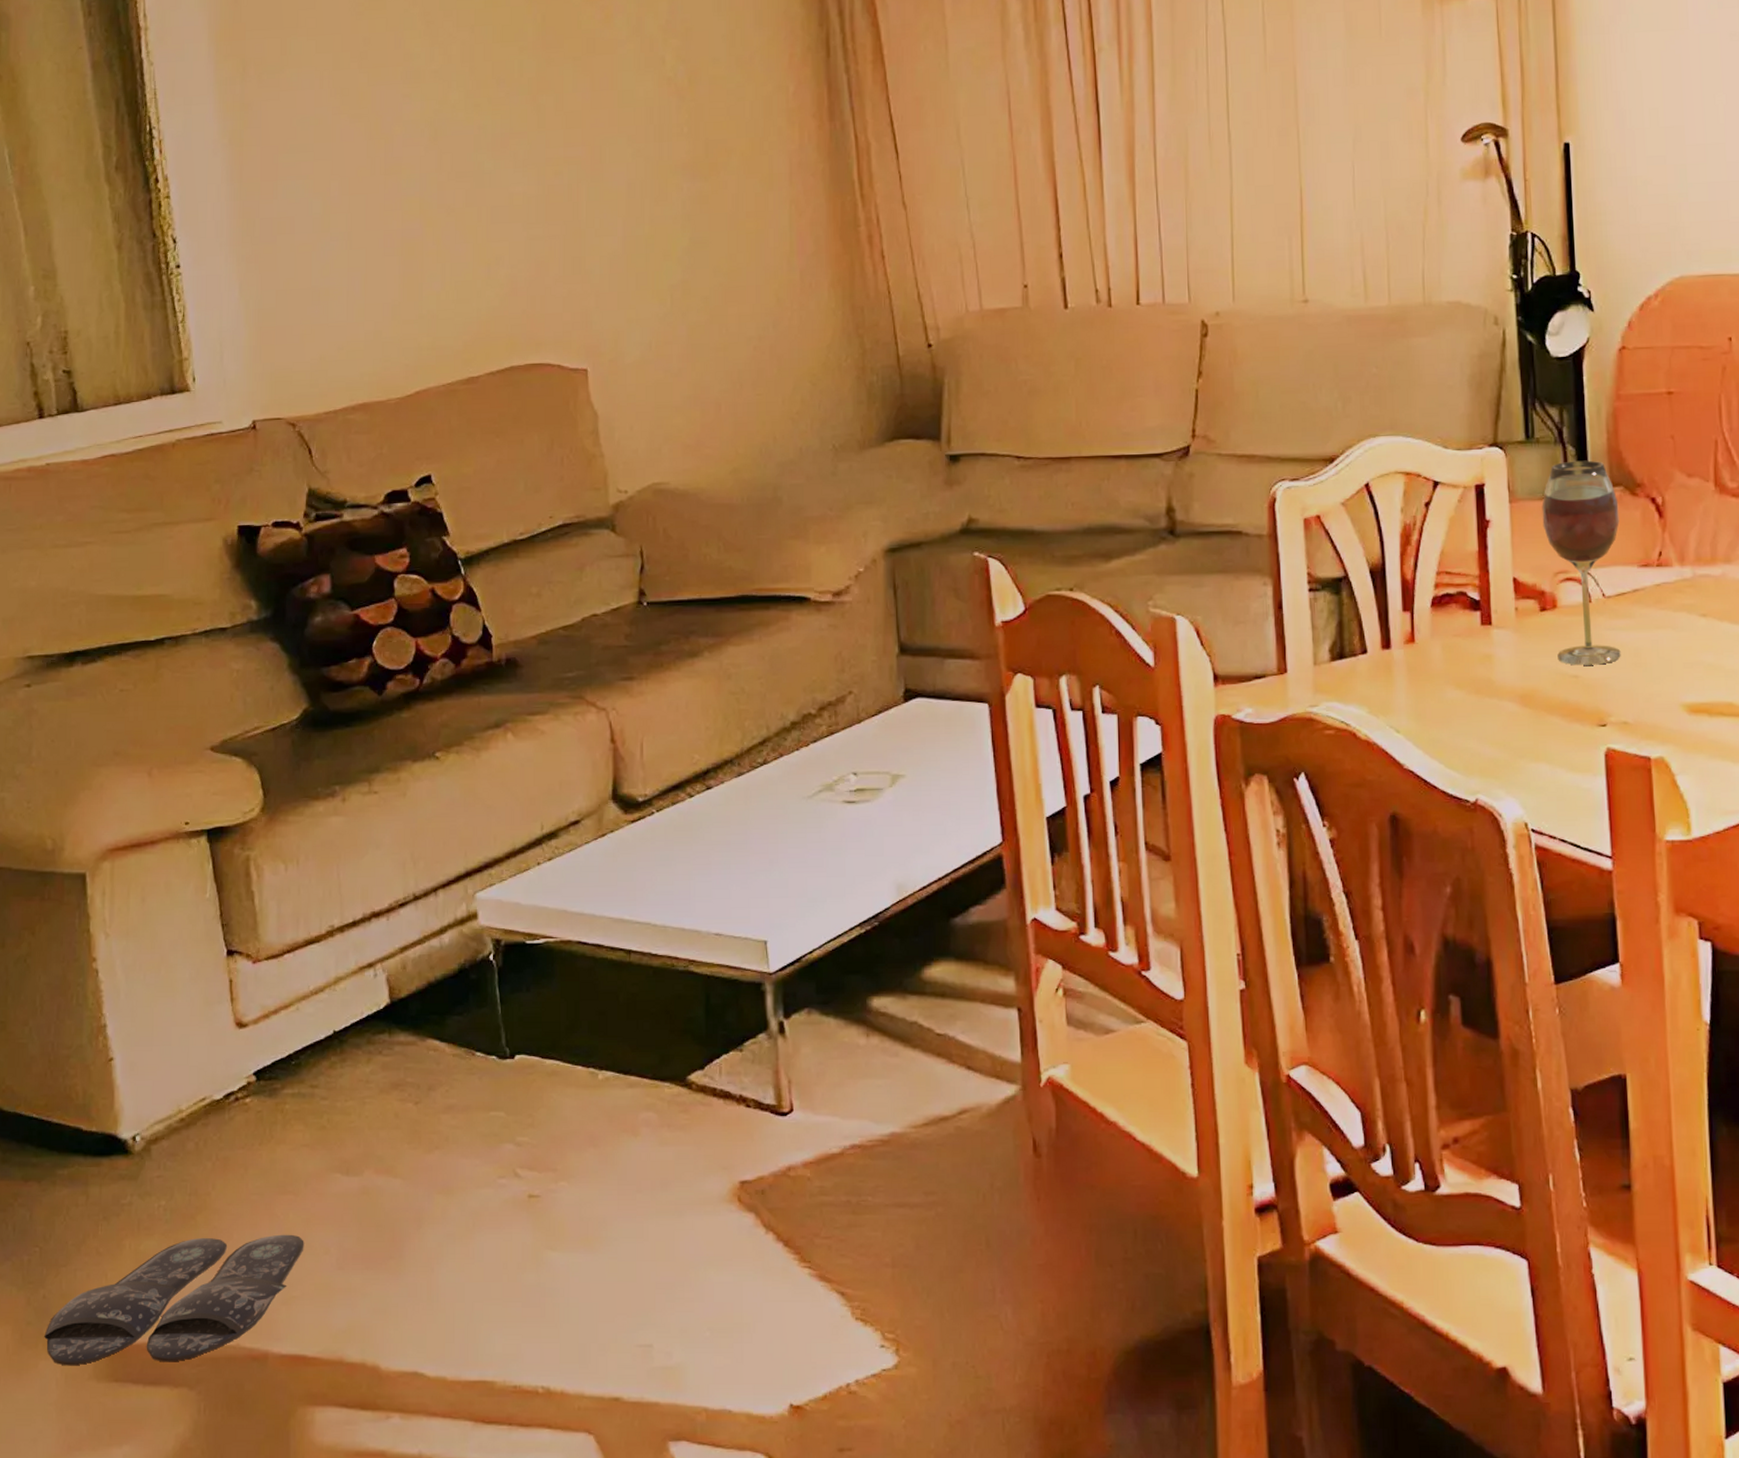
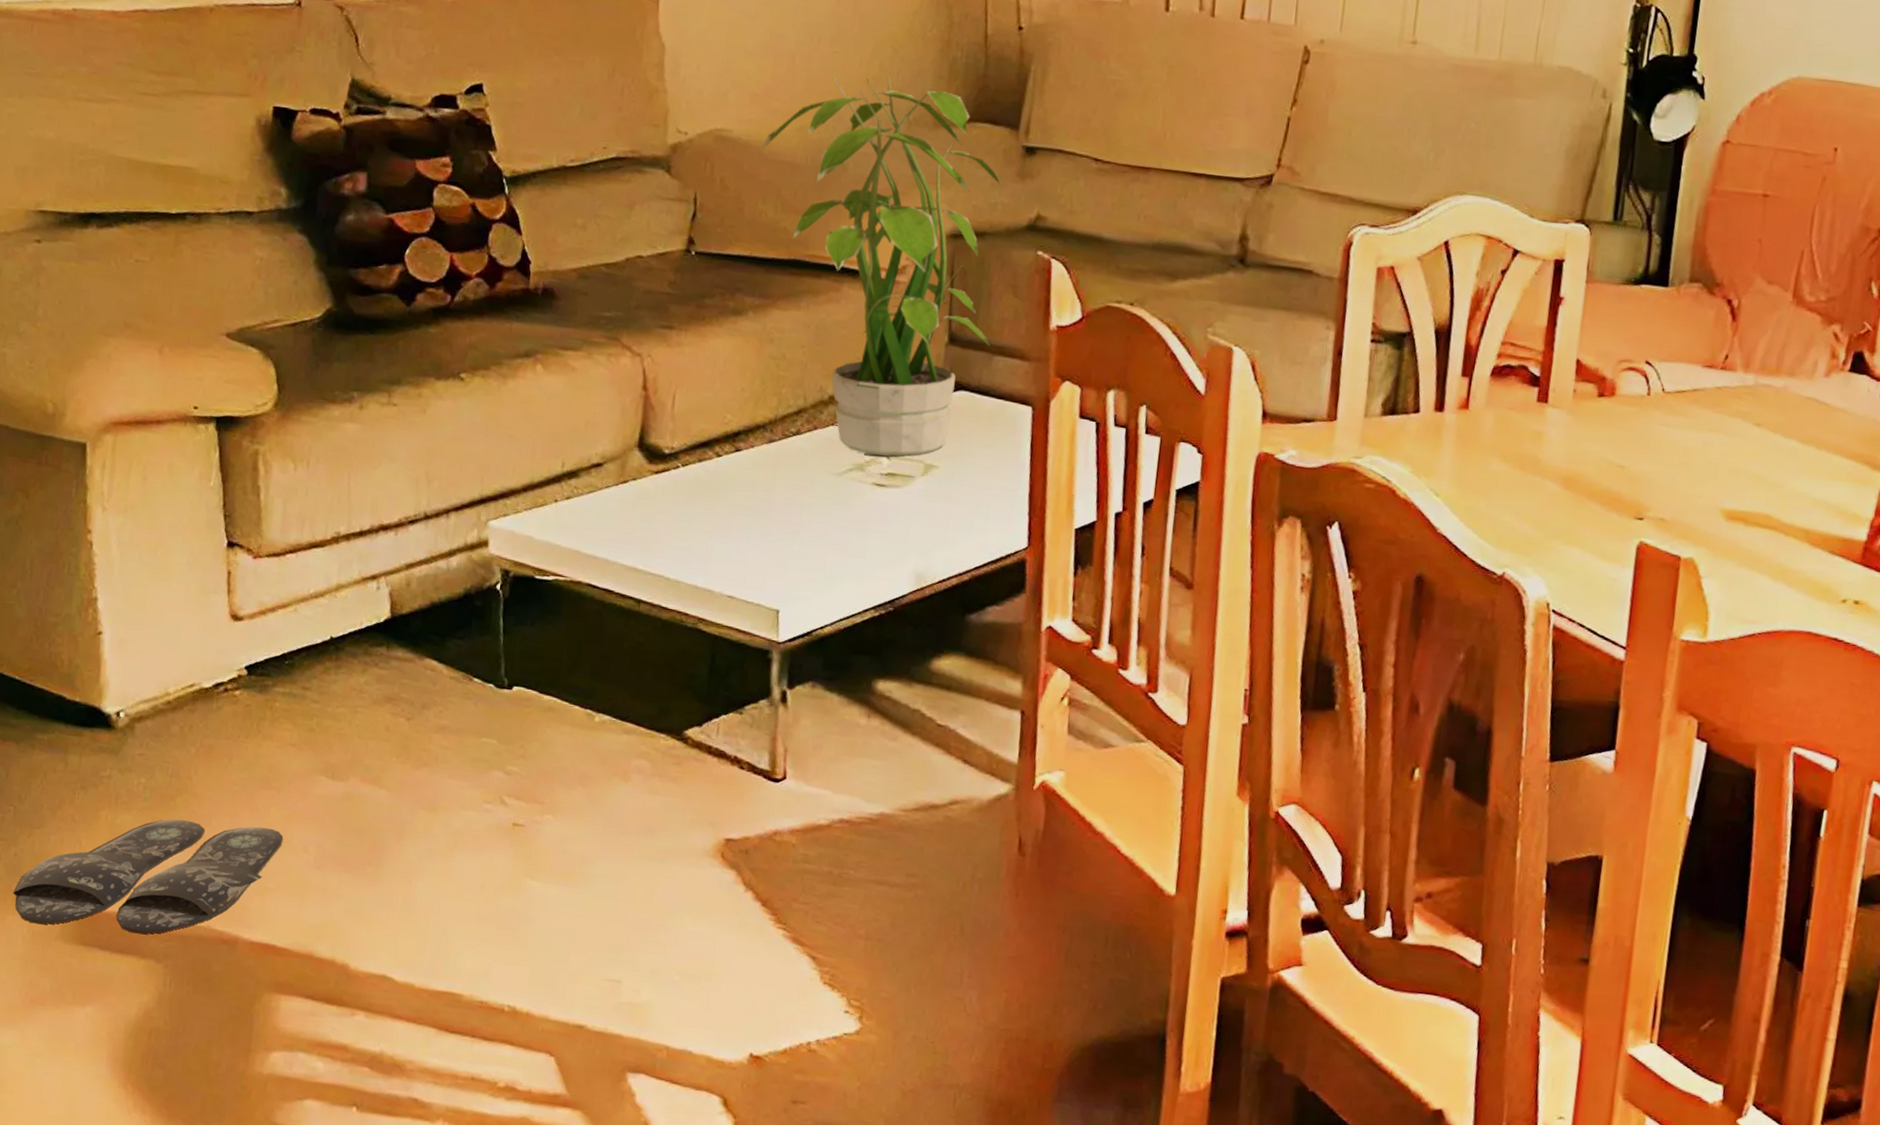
potted plant: none [699,410,940,774] -> present [761,76,1002,457]
wineglass: present [1542,460,1621,666] -> none [1607,250,1695,459]

